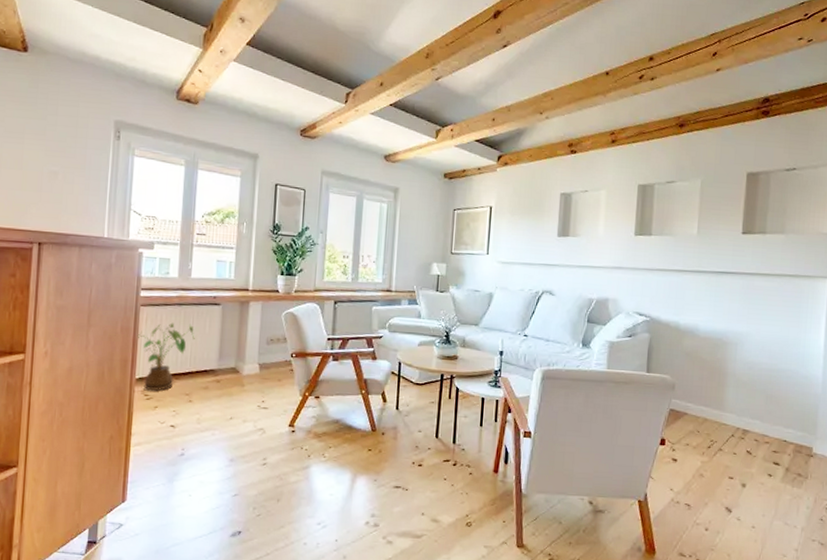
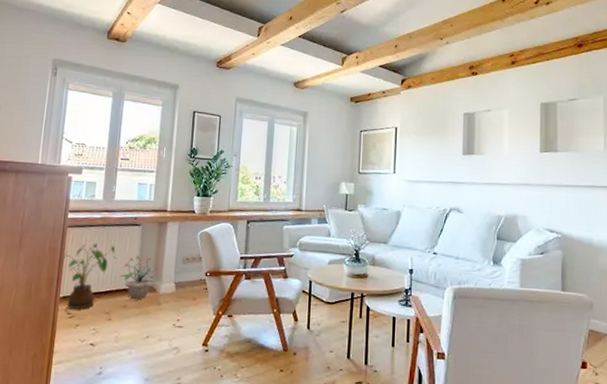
potted plant: none [200,336,242,382] -> present [120,255,159,300]

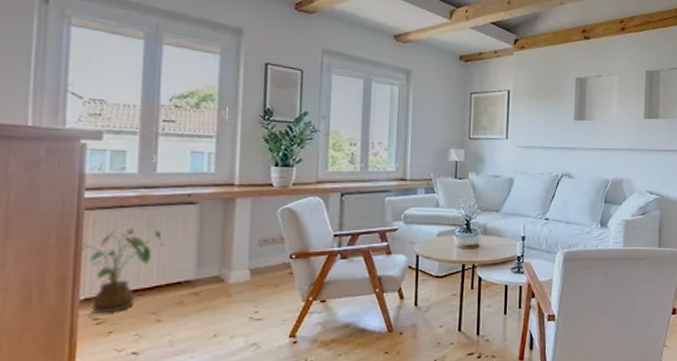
potted plant: present [120,255,159,300] -> none [171,240,227,294]

